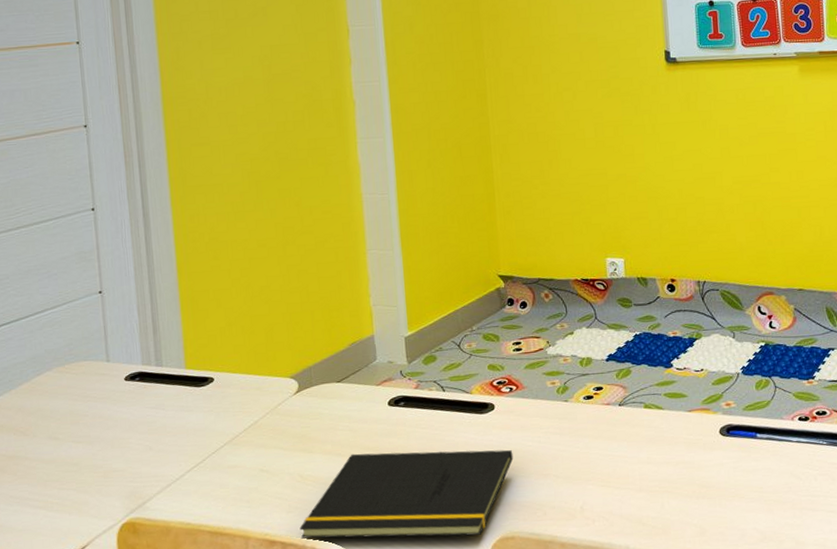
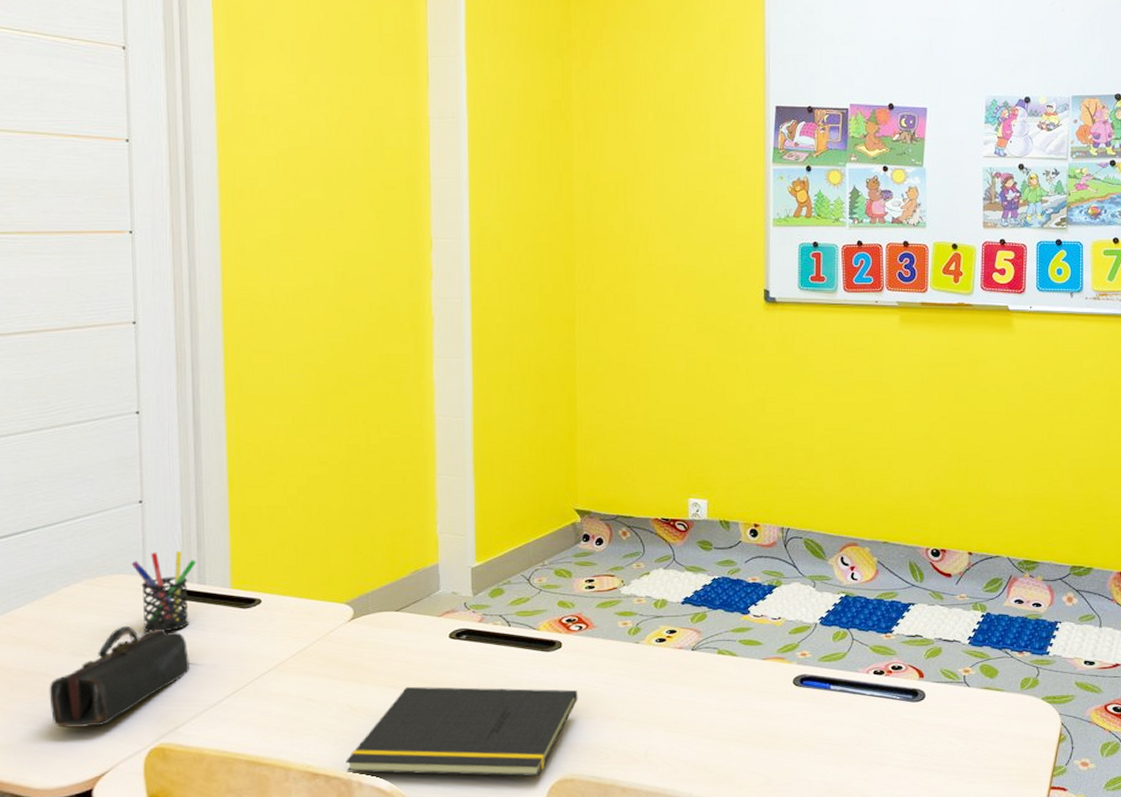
pencil case: none [29,408,153,507] -> present [49,625,190,728]
pen holder: none [95,336,154,413] -> present [131,551,197,632]

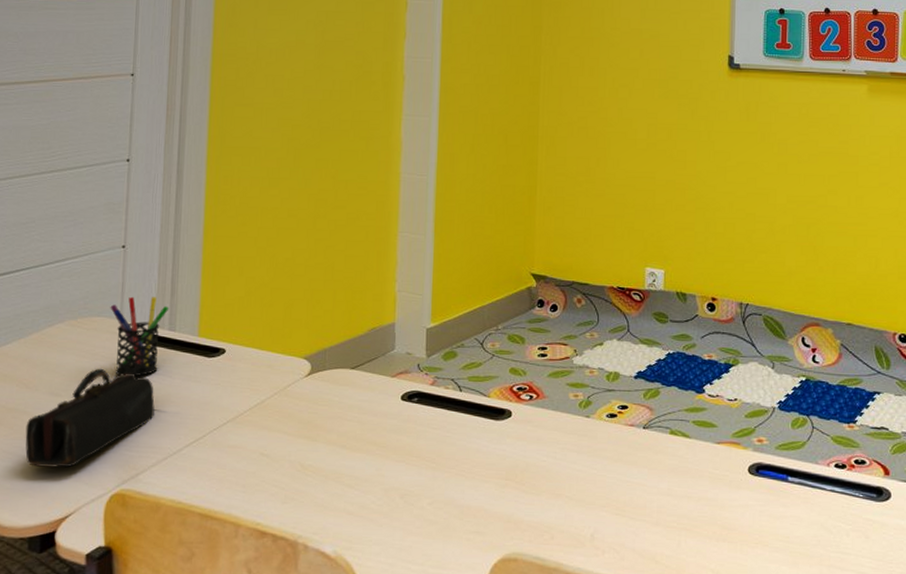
notepad: present [345,686,578,777] -> none [293,447,526,554]

